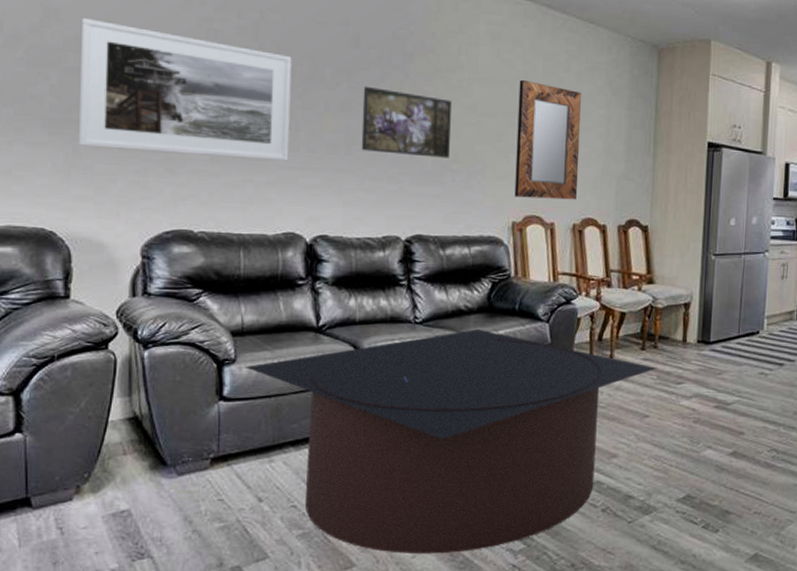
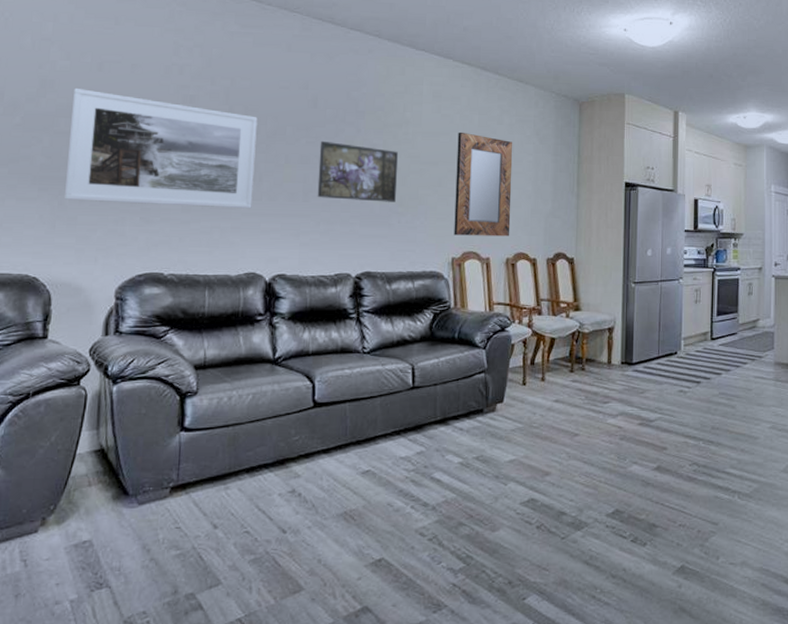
coffee table: present [245,328,657,554] -> none [206,356,585,576]

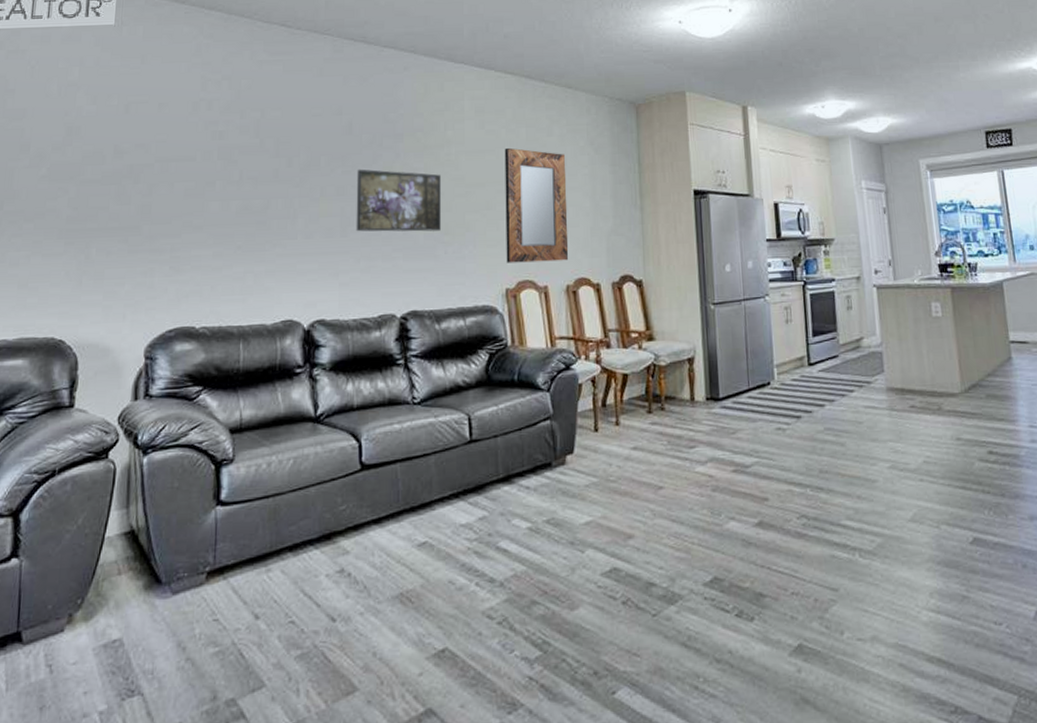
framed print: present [63,87,258,209] -> none [90,132,290,254]

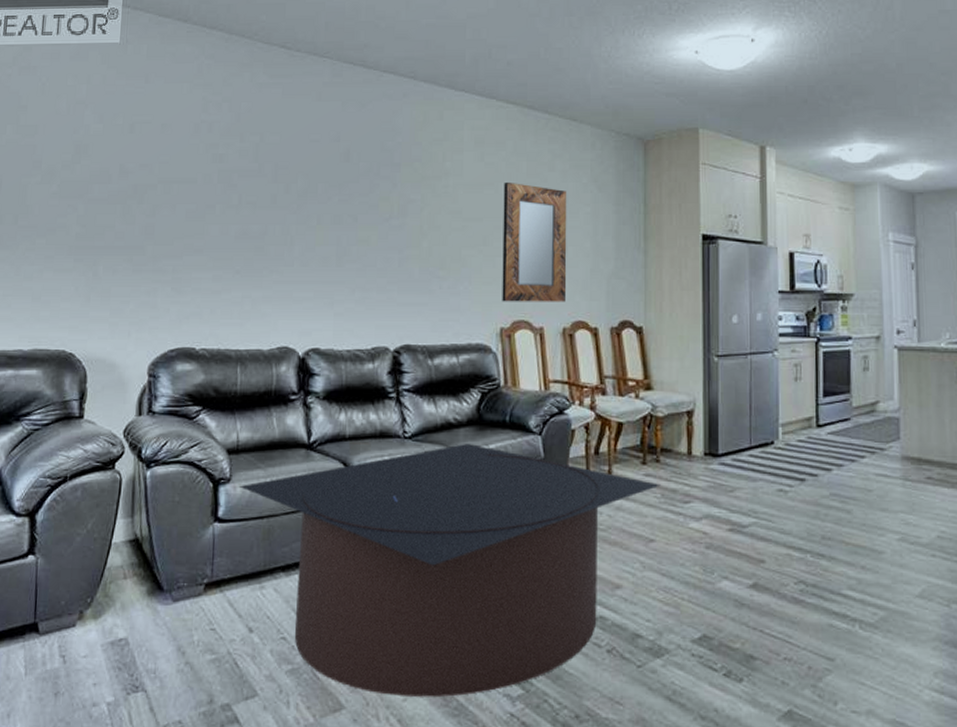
coffee table: none [243,404,667,671] -> present [240,443,661,698]
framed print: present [356,169,442,232] -> none [351,198,439,265]

